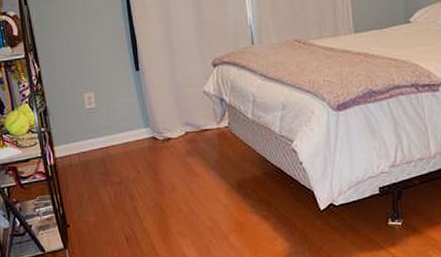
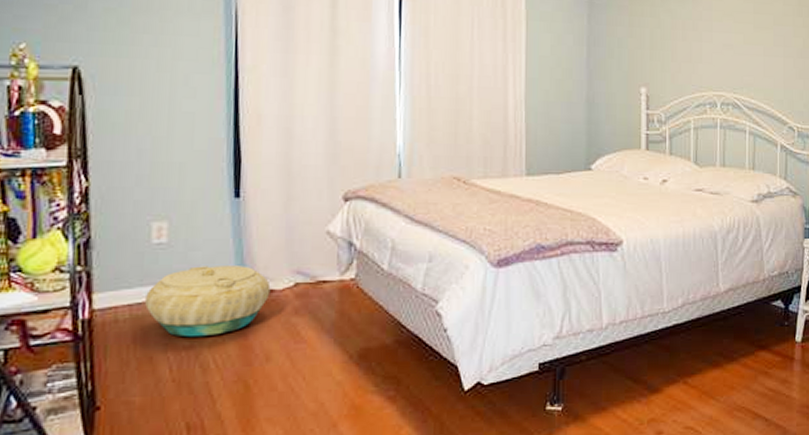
basket: none [87,121,169,175] -> present [145,266,271,338]

